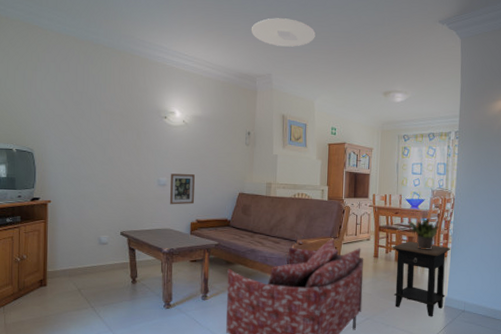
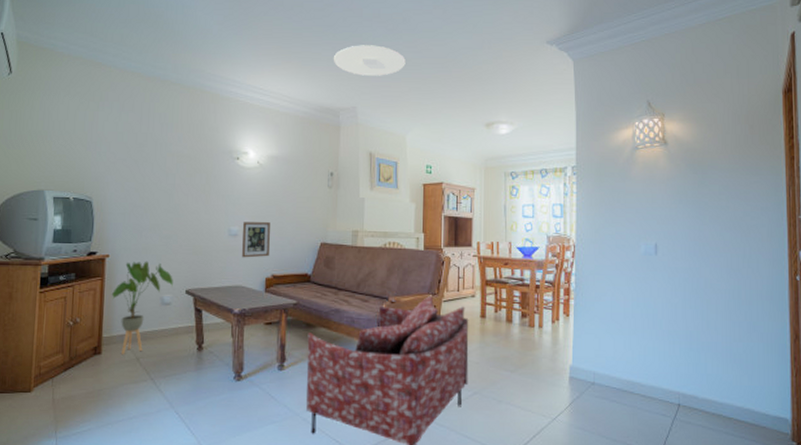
house plant: none [54,206,109,286] -> present [111,261,173,354]
side table: present [392,241,451,317] -> none [502,297,574,391]
potted plant: present [408,216,439,250] -> none [520,267,558,308]

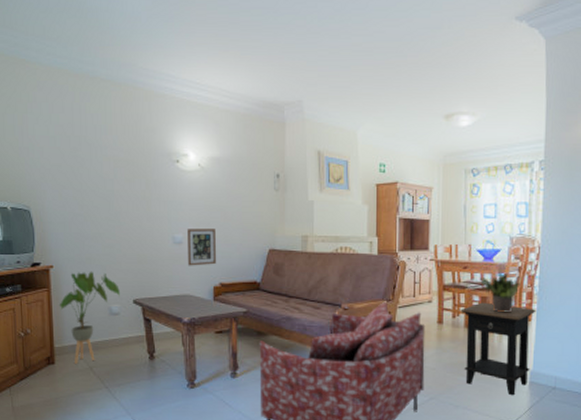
ceiling light: present [334,45,406,76] -> none [276,28,355,65]
side table: none [502,297,574,391] -> present [460,302,536,396]
potted plant: none [520,267,558,308] -> present [480,271,521,313]

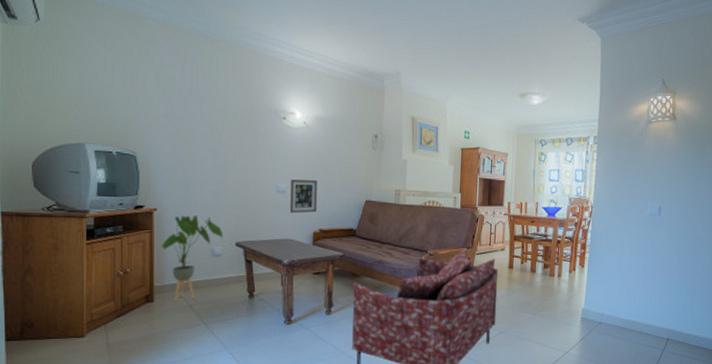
side table: present [460,302,536,396] -> none [527,251,588,330]
potted plant: present [480,271,521,313] -> none [544,225,577,260]

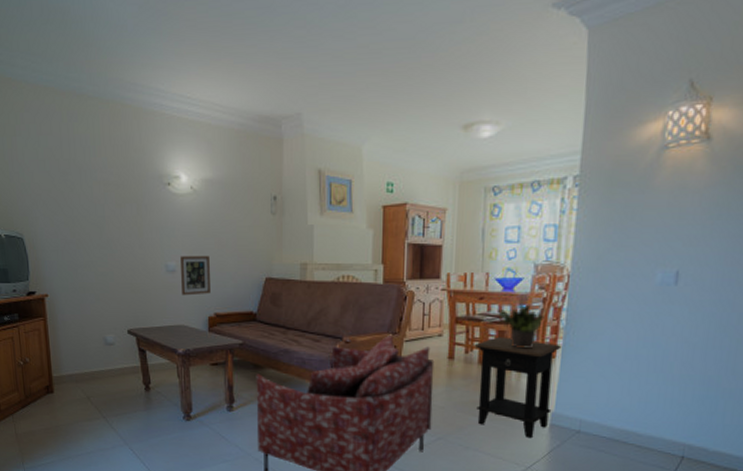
house plant: present [161,215,223,302] -> none [55,300,114,393]
side table: none [527,251,588,330] -> present [474,336,562,439]
potted plant: none [544,225,577,260] -> present [498,302,545,349]

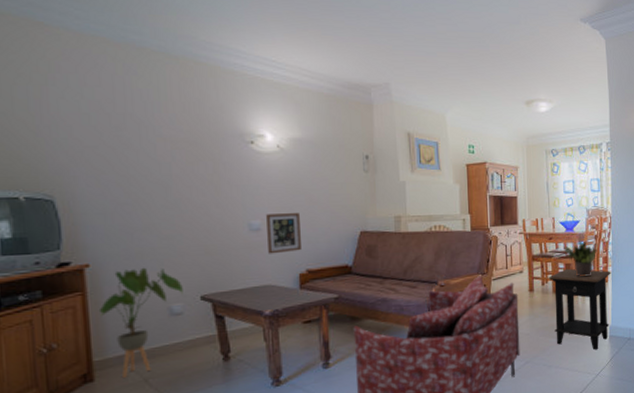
house plant: none [55,300,114,393] -> present [98,267,183,378]

